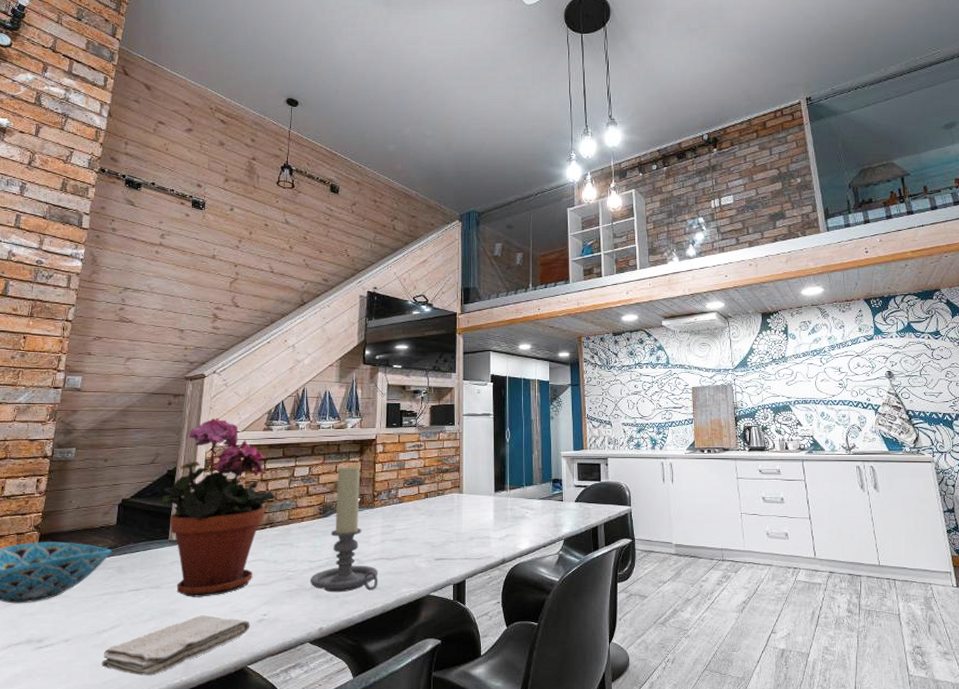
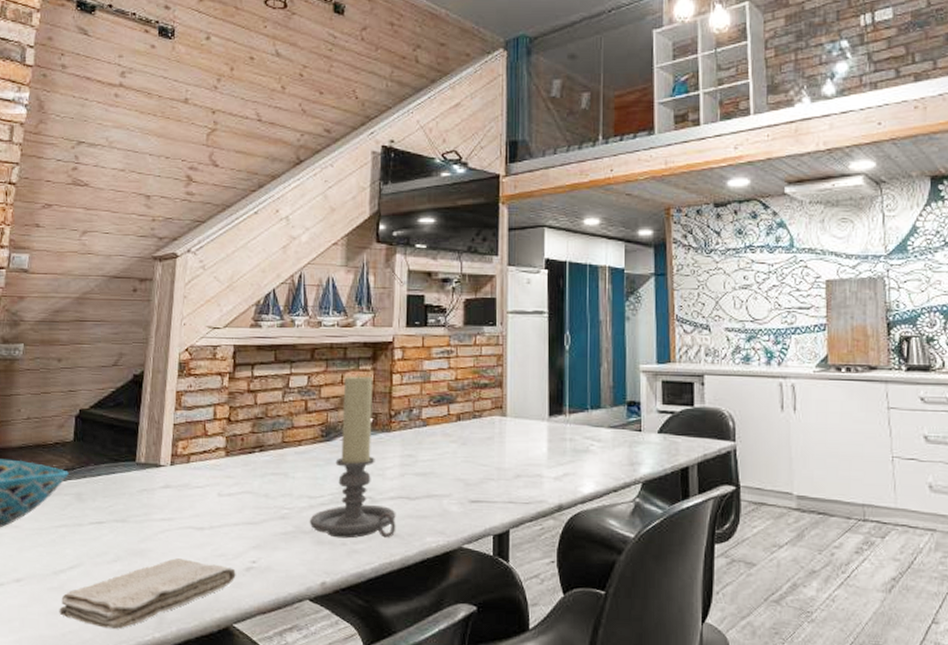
potted plant: present [161,417,275,597] -> none [126,309,266,536]

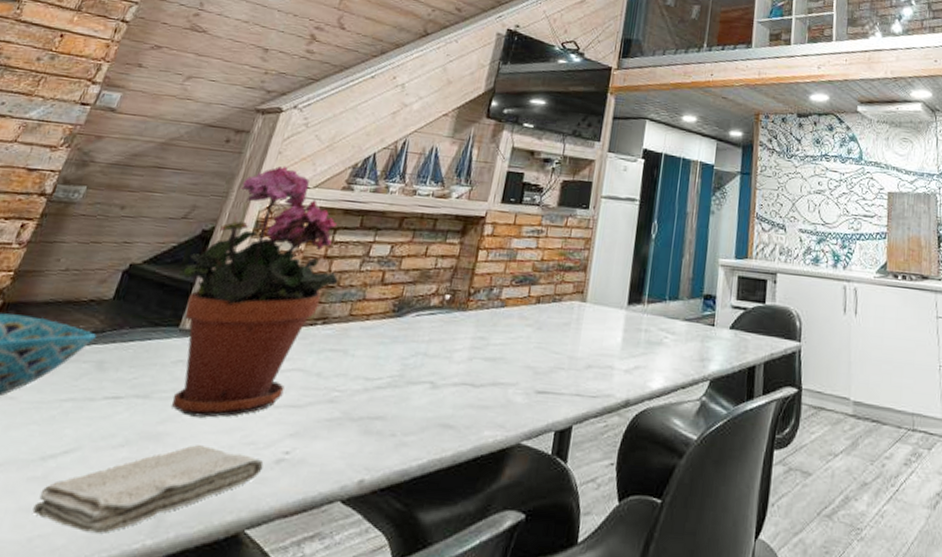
potted plant: none [126,309,266,536] -> present [172,166,339,418]
candle holder: present [309,373,396,539] -> none [359,246,459,430]

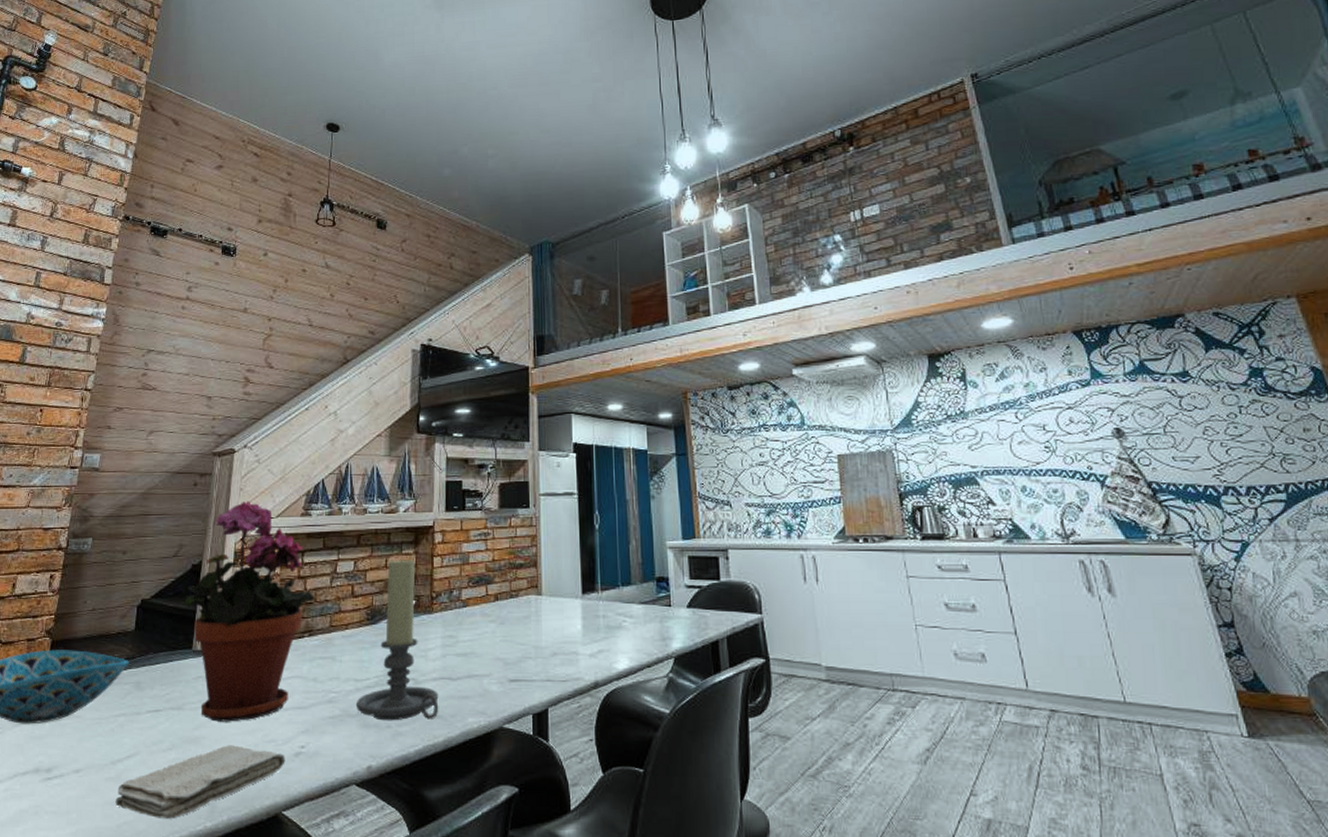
candle holder: none [359,246,459,430] -> present [355,557,439,721]

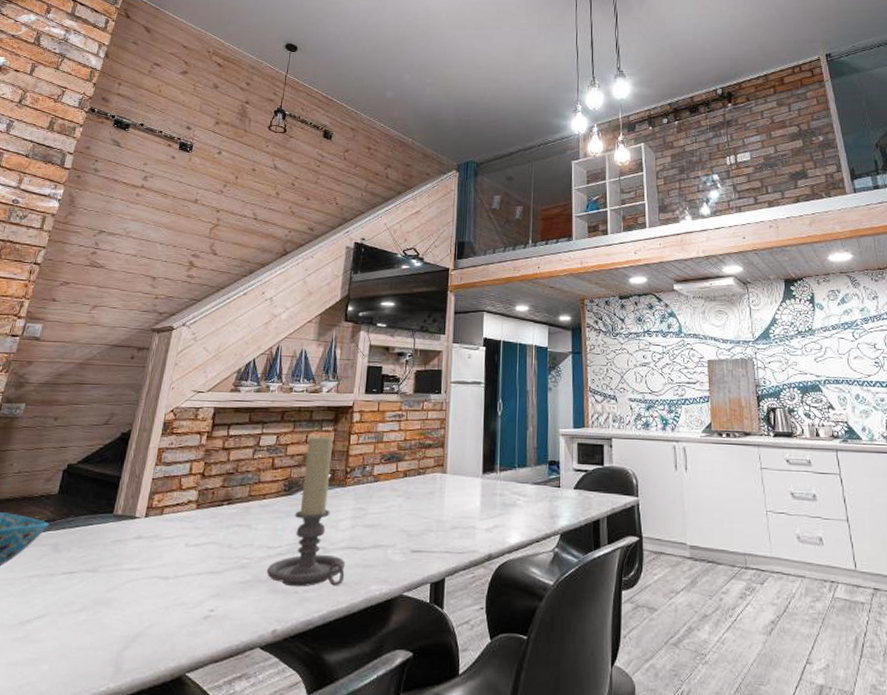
washcloth: present [115,745,285,819] -> none [19,607,194,680]
potted plant: present [185,500,315,722] -> none [110,375,237,585]

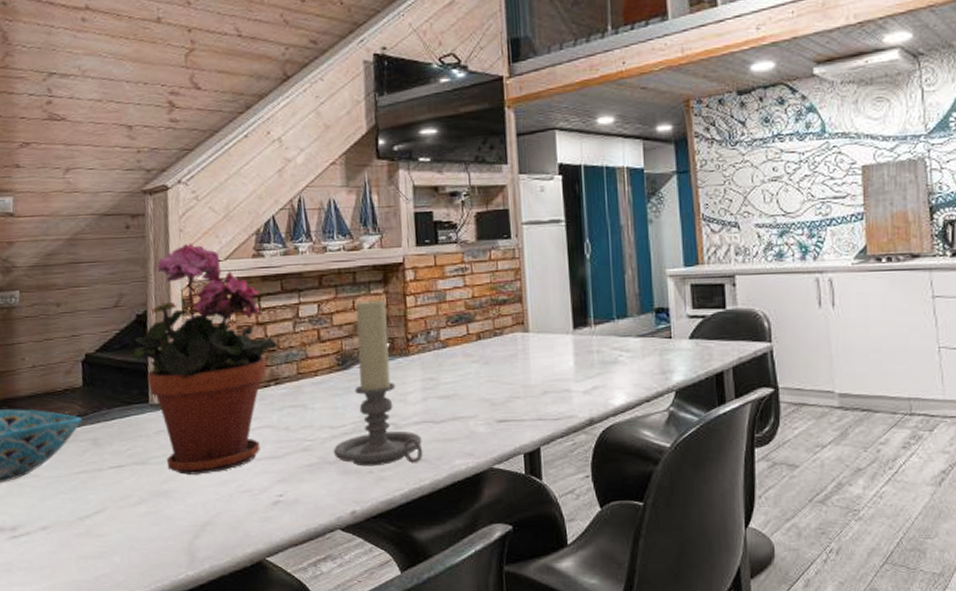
potted plant: none [110,375,237,585] -> present [133,242,277,475]

